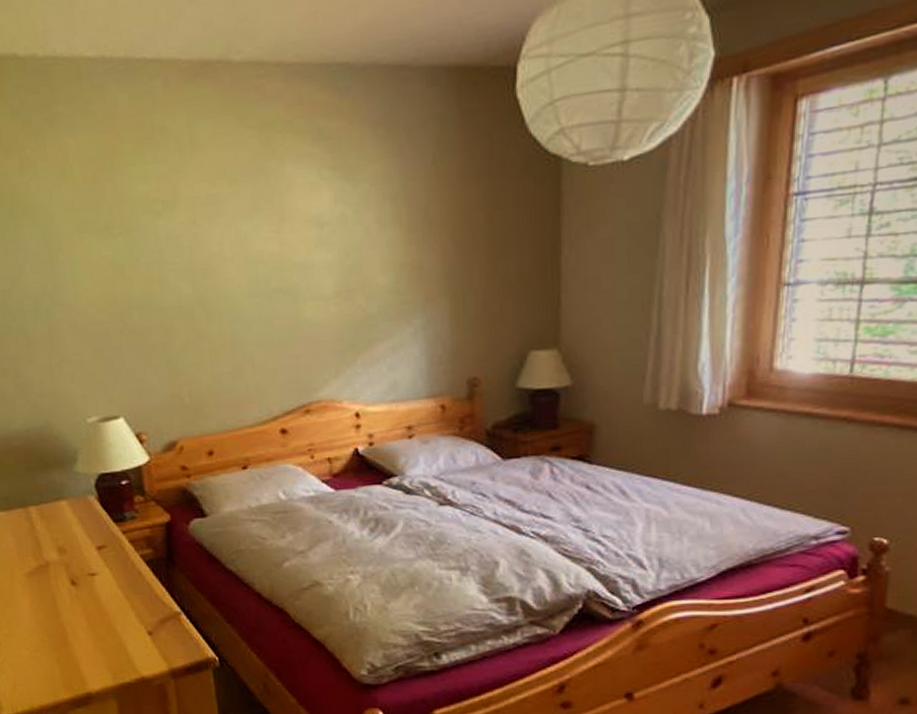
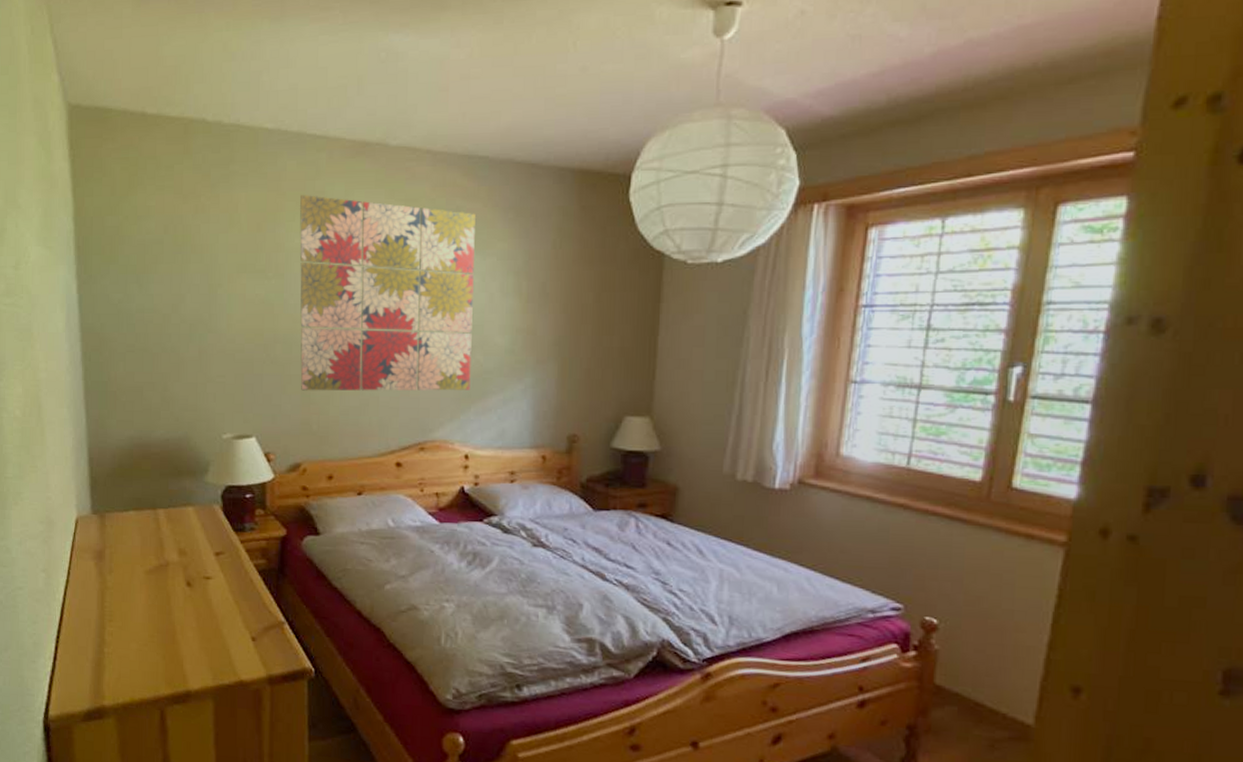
wall art: none [138,132,354,361] -> present [300,195,475,391]

